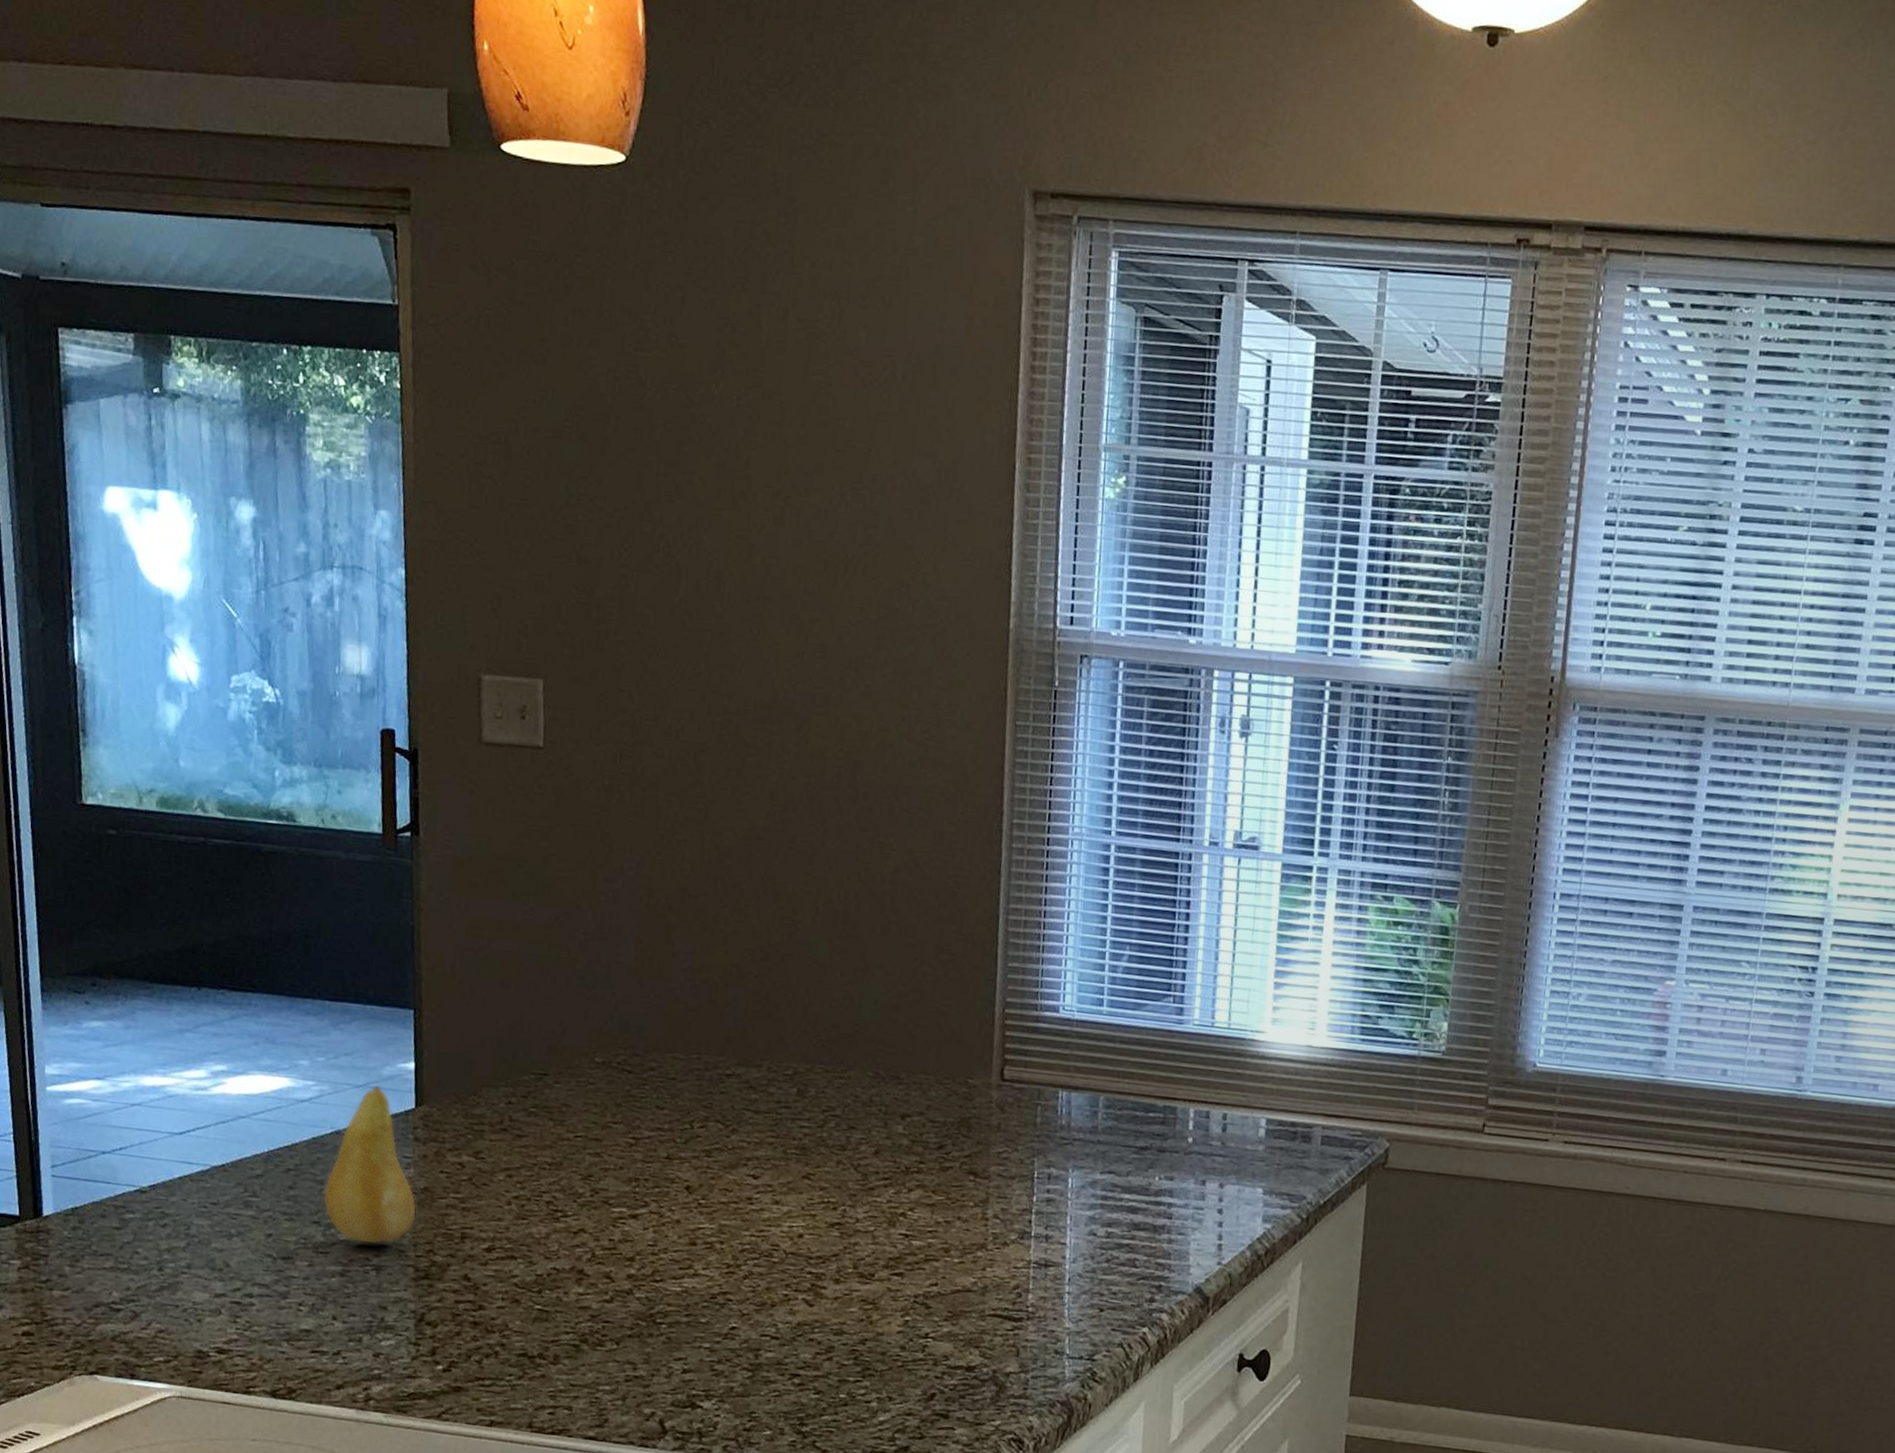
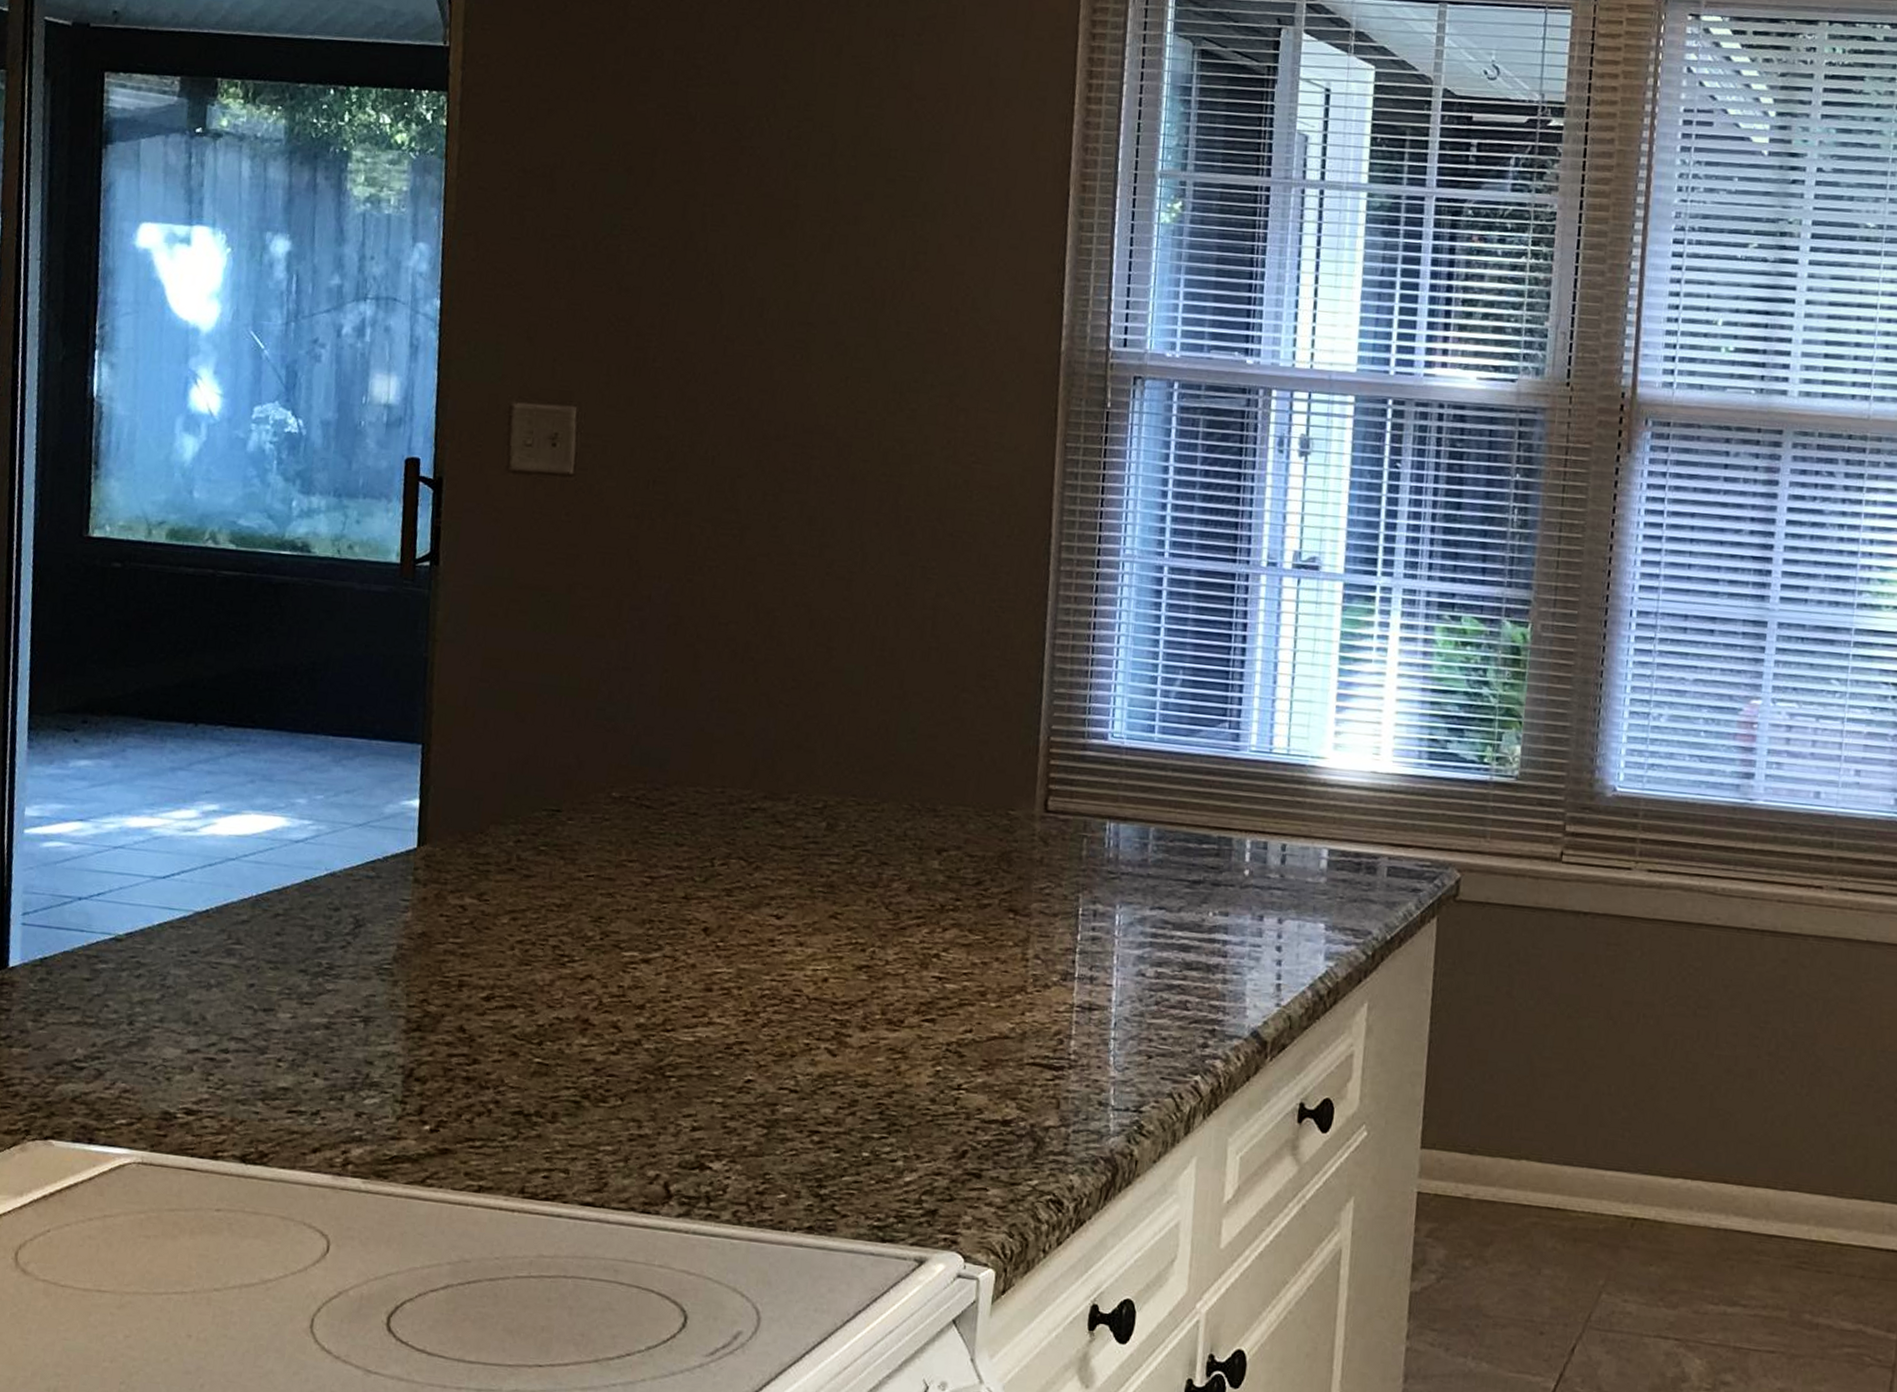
fruit: present [322,1085,417,1245] -> none [311,823,412,995]

